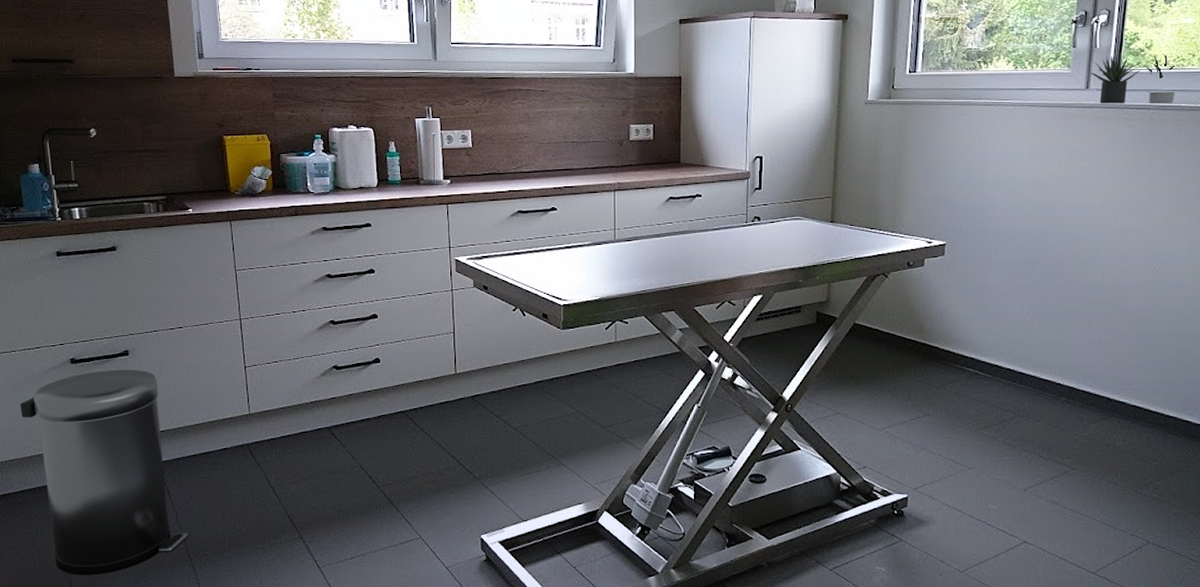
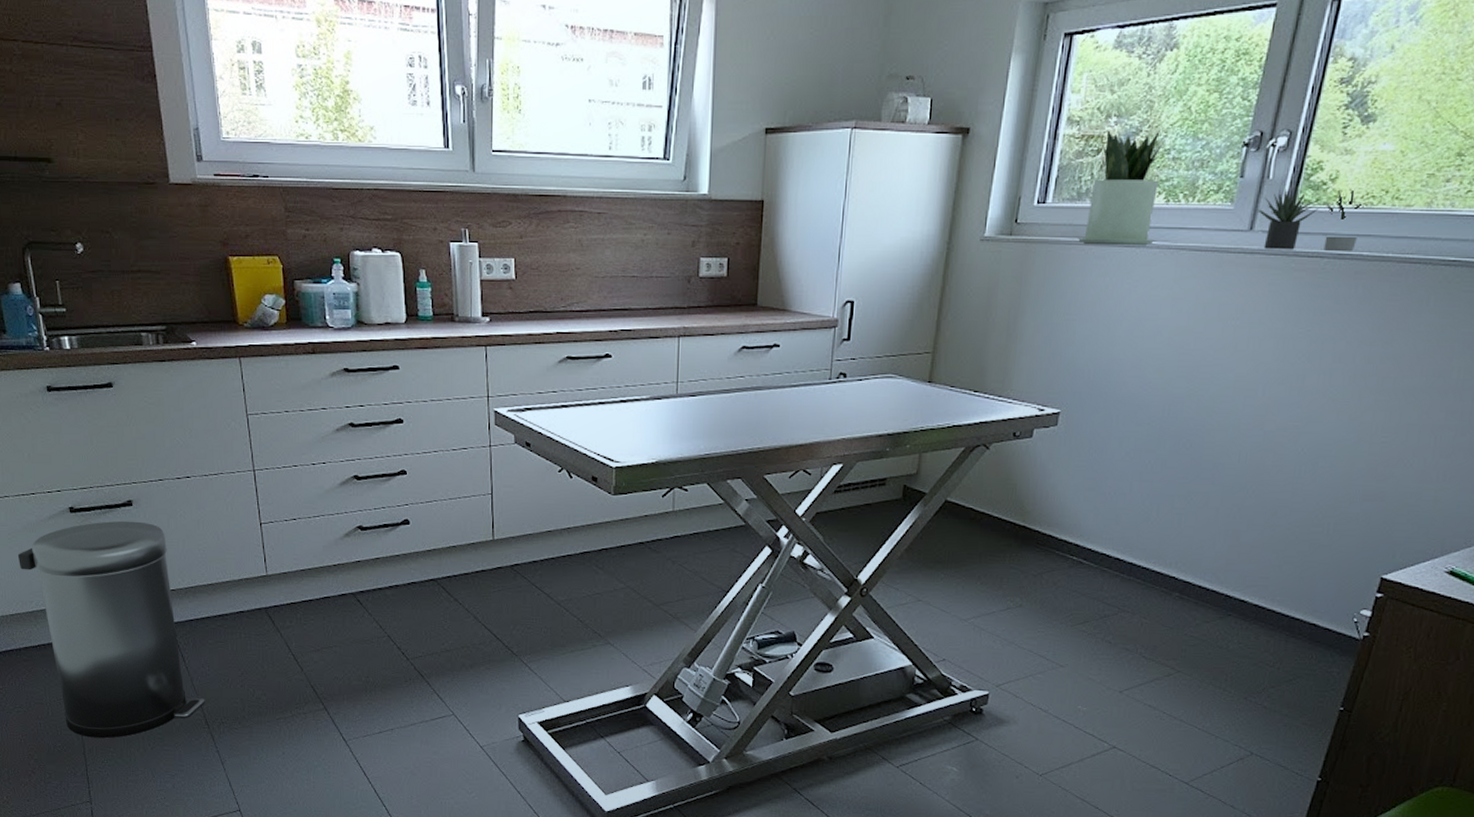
planter: none [946,11,1010,105] -> present [1078,129,1167,246]

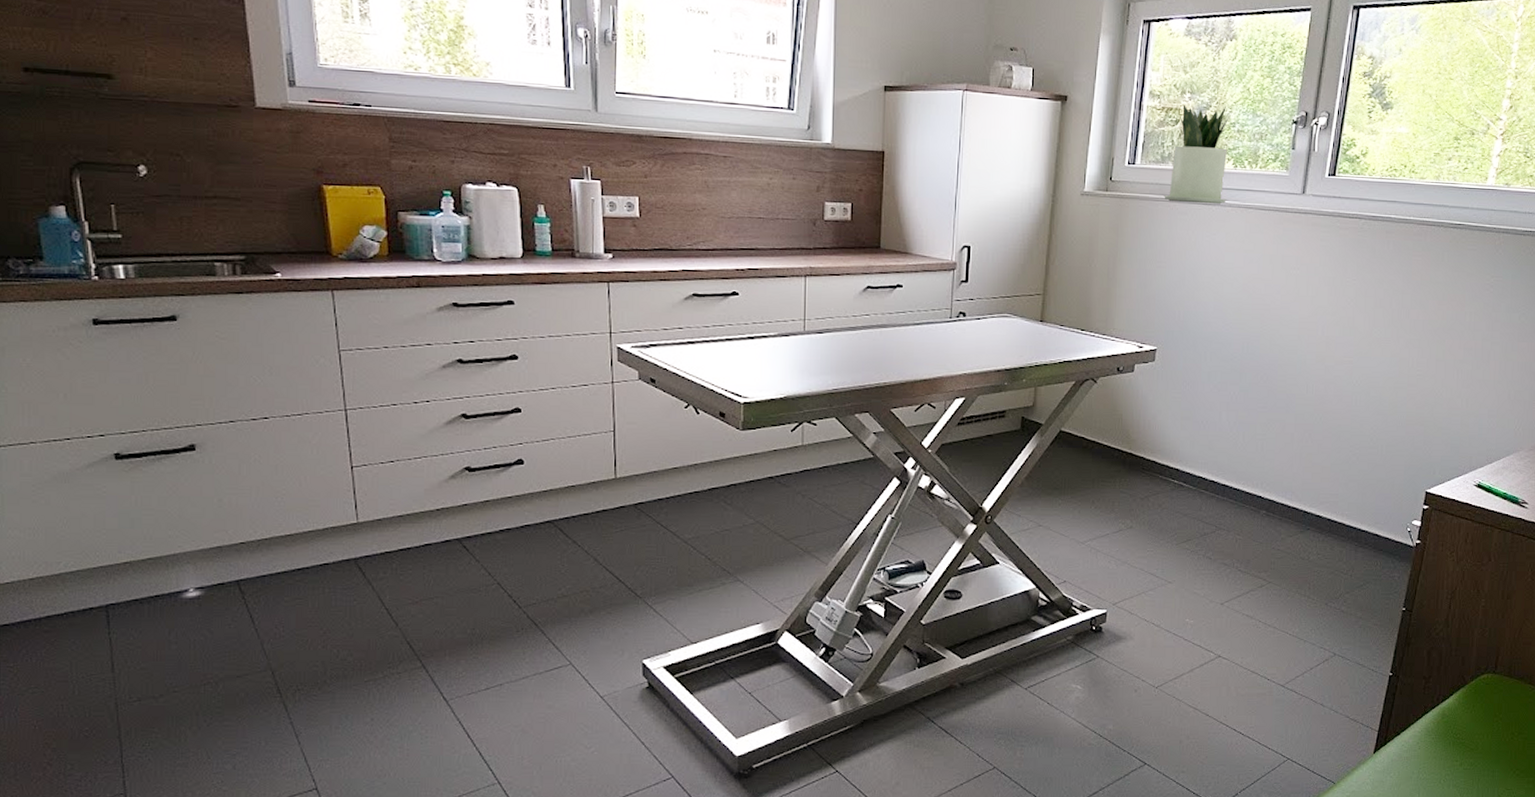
pedal bin: present [17,521,205,738] -> none [43,467,278,717]
succulent plant: present [1257,186,1364,252] -> none [1307,158,1389,215]

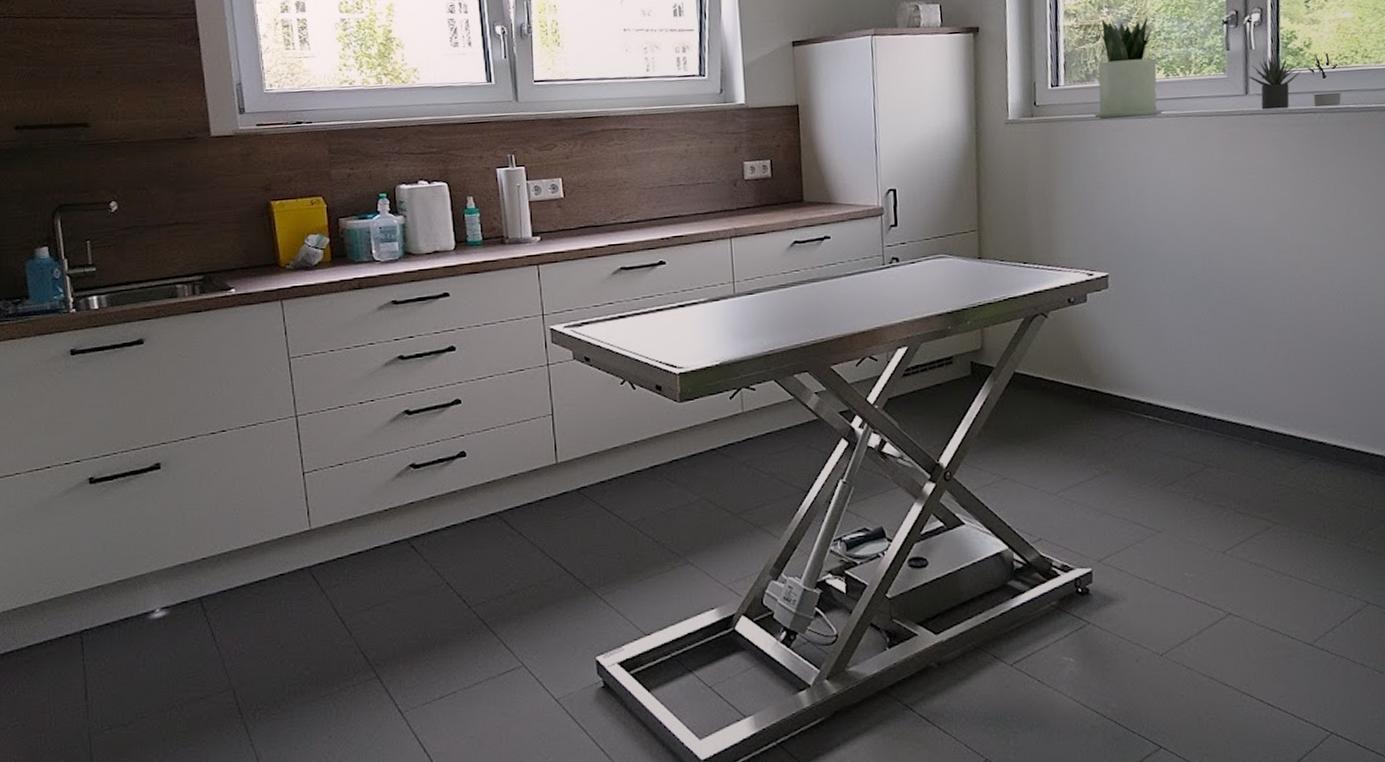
succulent plant: none [1307,158,1389,215] -> present [1248,51,1342,110]

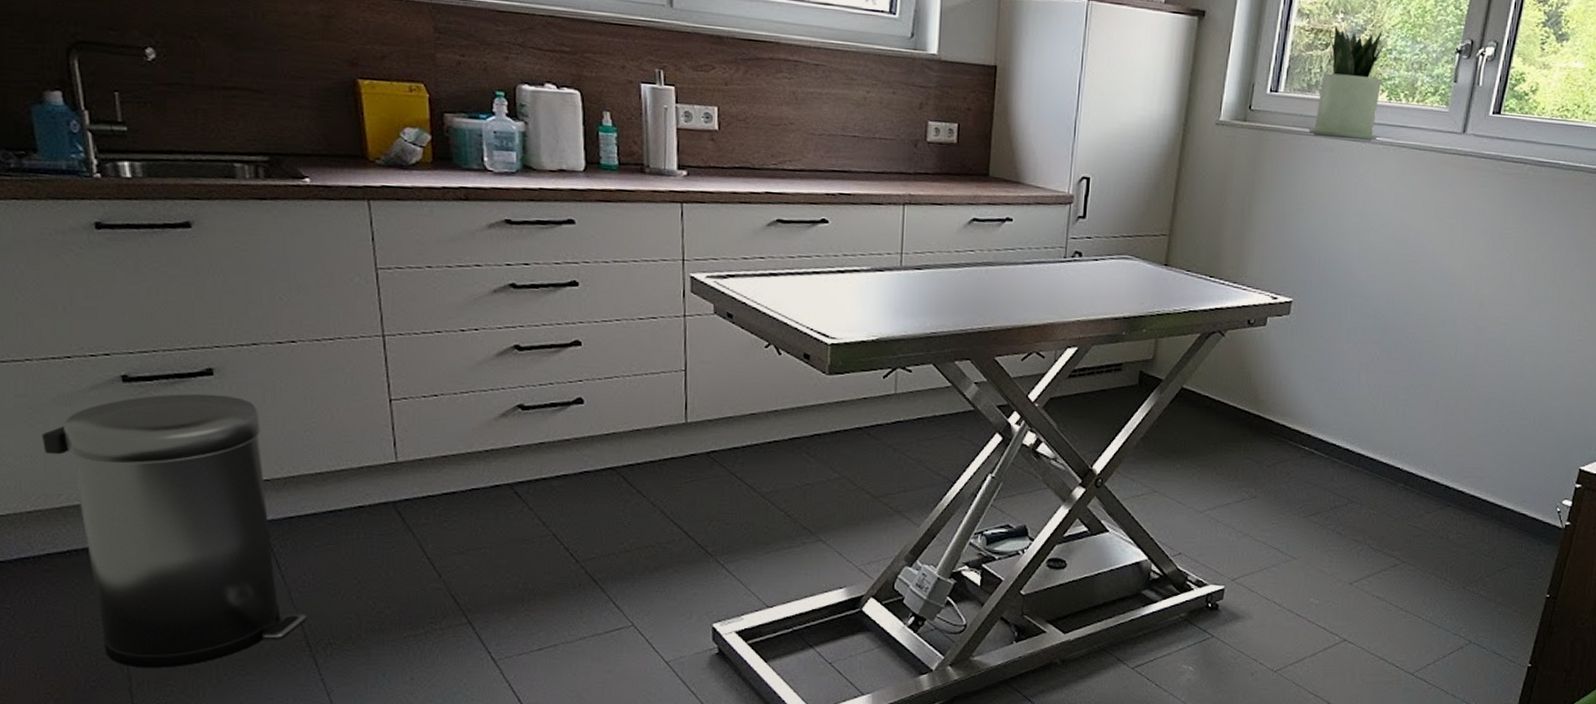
pedal bin: none [26,485,238,747] -> present [41,393,307,668]
succulent plant: present [1248,51,1342,110] -> none [1469,94,1560,160]

